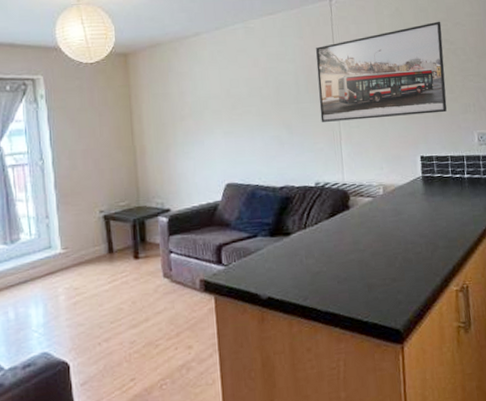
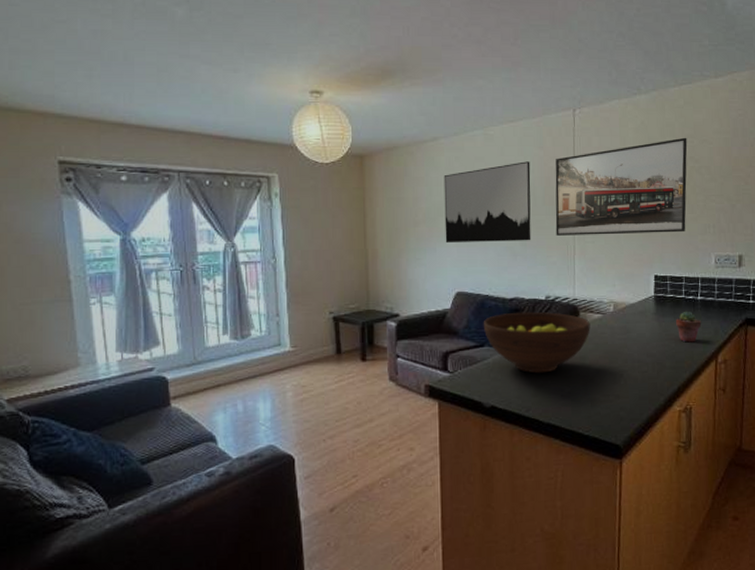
wall art: none [207,51,297,135] -> present [444,161,531,242]
fruit bowl: none [254,198,362,261] -> present [483,311,591,374]
potted succulent: none [445,190,471,221] -> present [676,312,702,343]

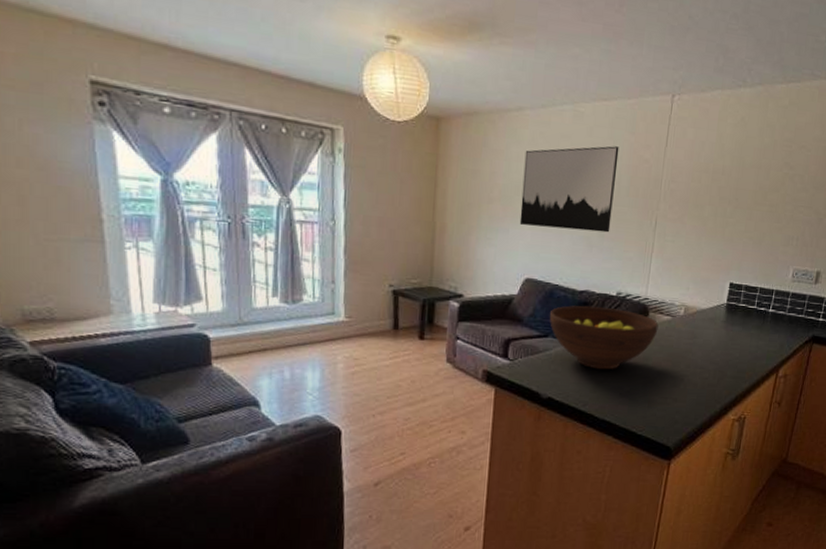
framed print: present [555,137,688,236] -> none [636,140,786,242]
potted succulent: present [676,312,702,343] -> none [743,323,769,354]

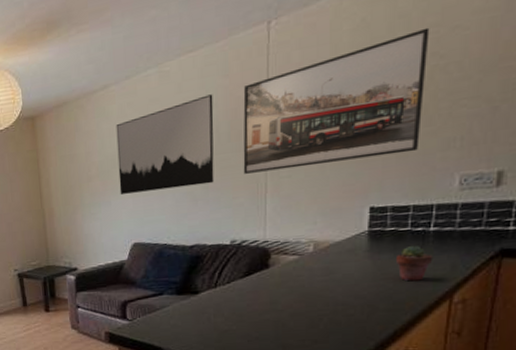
fruit bowl: present [549,305,659,370] -> none [161,257,284,320]
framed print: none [636,140,786,242] -> present [243,27,430,174]
potted succulent: none [743,323,769,354] -> present [396,246,433,282]

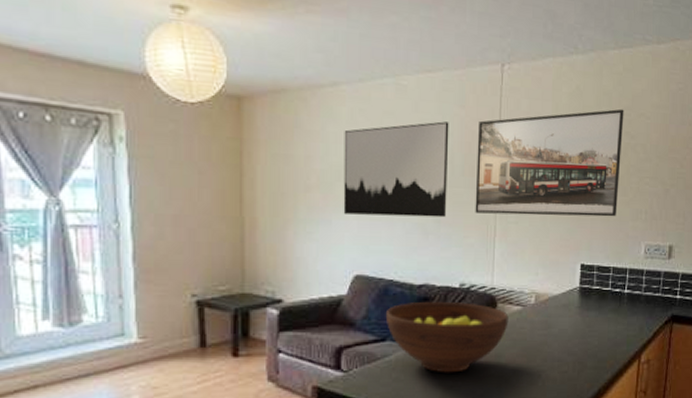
fruit bowl: none [161,257,284,320] -> present [385,301,509,373]
potted succulent: present [396,246,433,282] -> none [601,306,627,340]

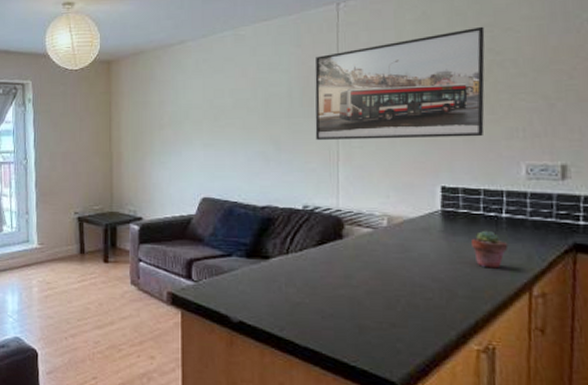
wall art: present [343,121,449,218] -> none [191,61,287,146]
fruit bowl: present [385,301,509,373] -> none [231,221,358,291]
potted succulent: none [601,306,627,340] -> present [471,231,509,269]

